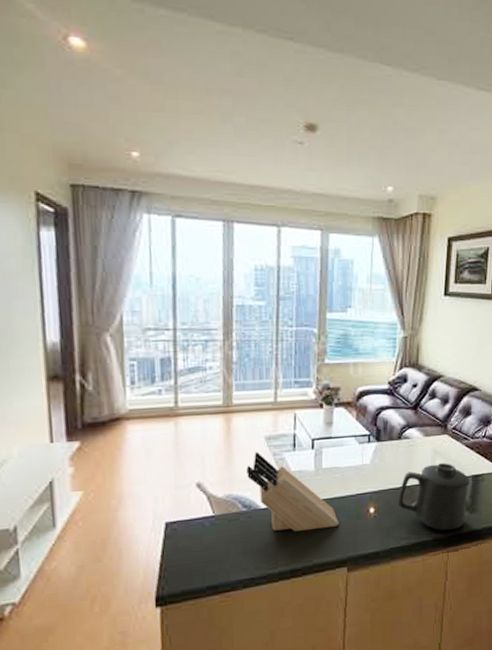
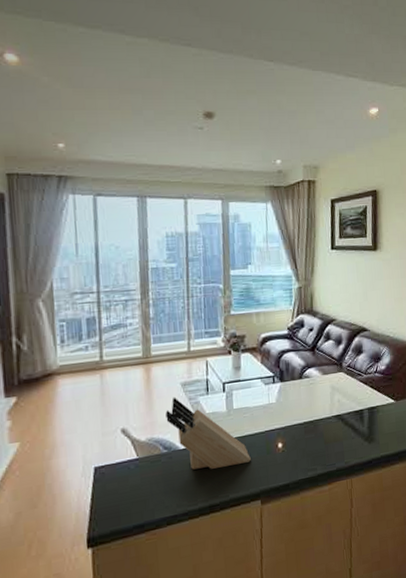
mug: present [397,463,469,531] -> none [302,398,366,461]

